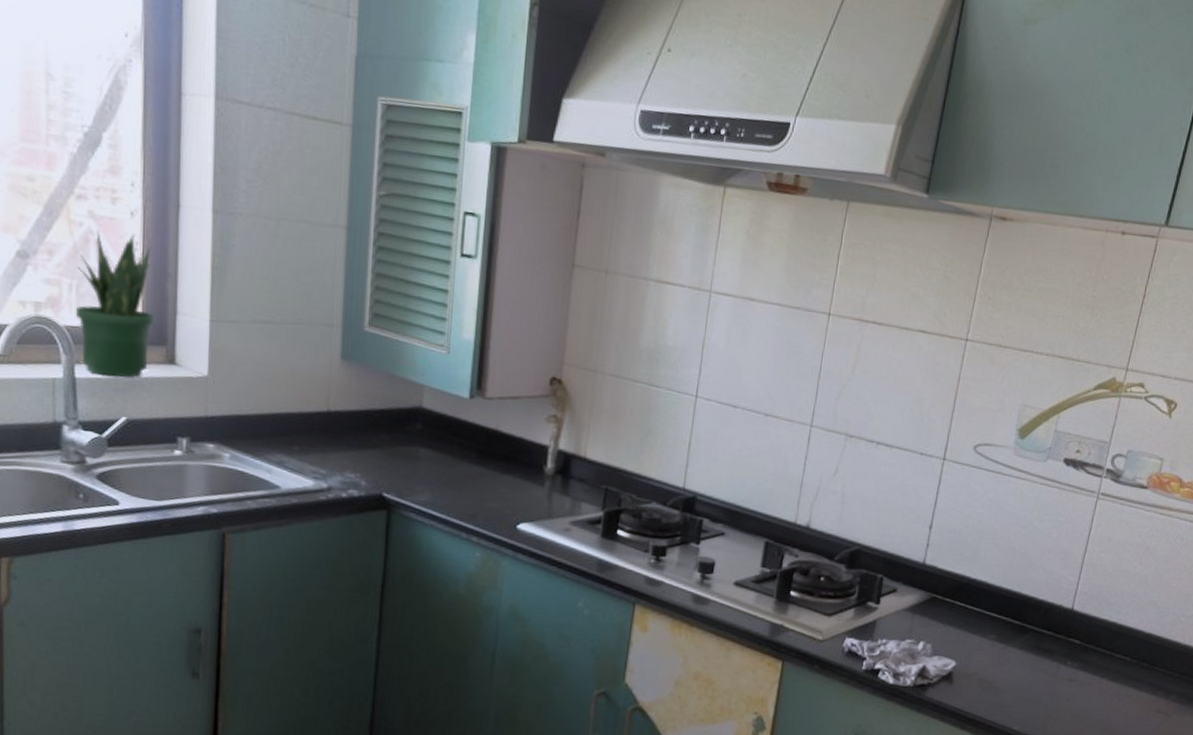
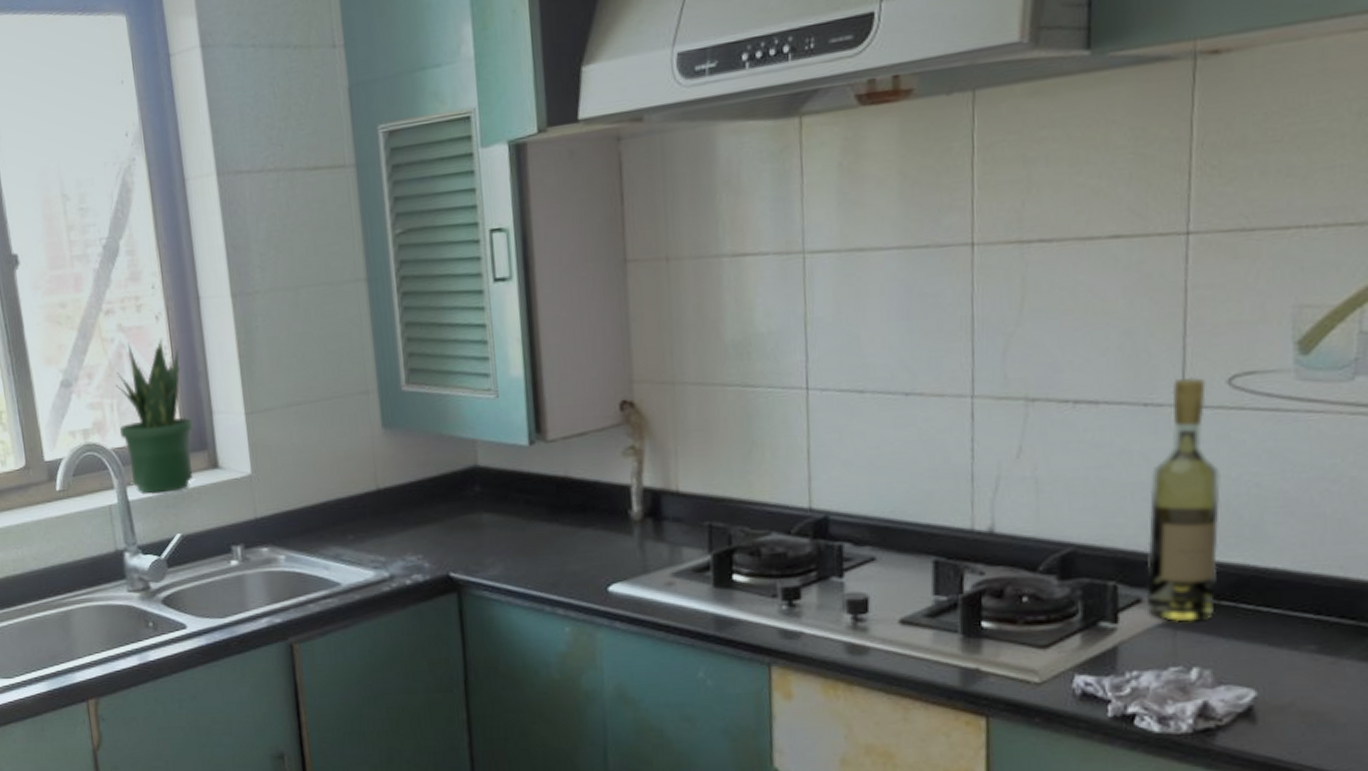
bottle: none [899,440,961,610] -> present [1146,376,1221,622]

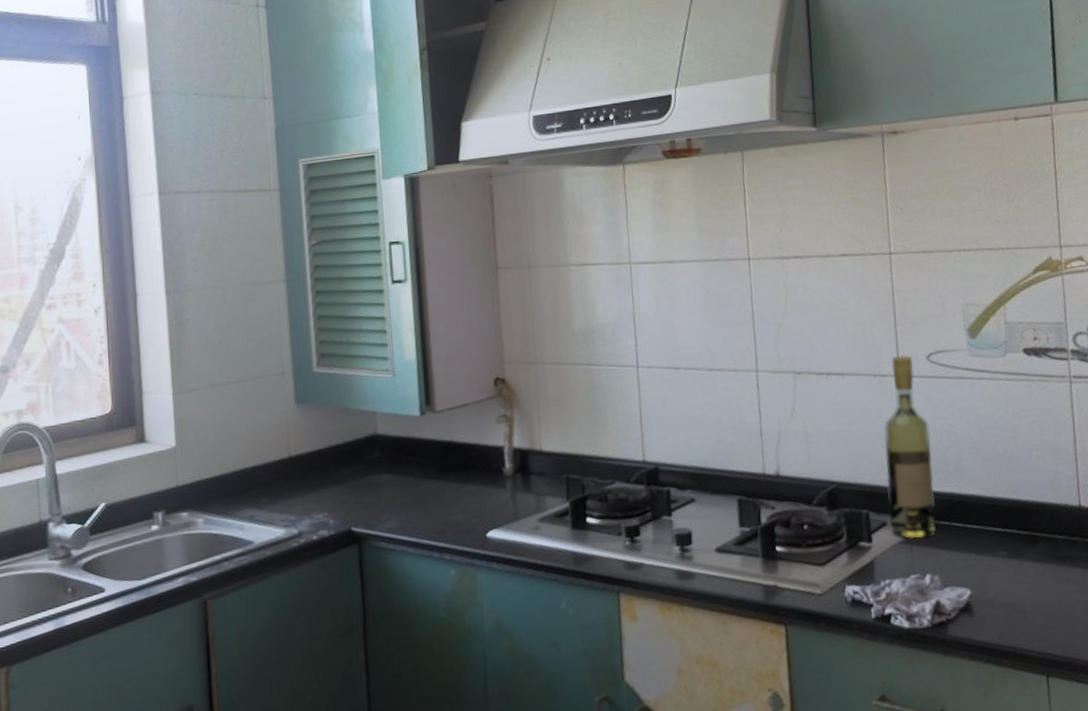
planter: present [115,340,194,494] -> none [52,331,124,467]

